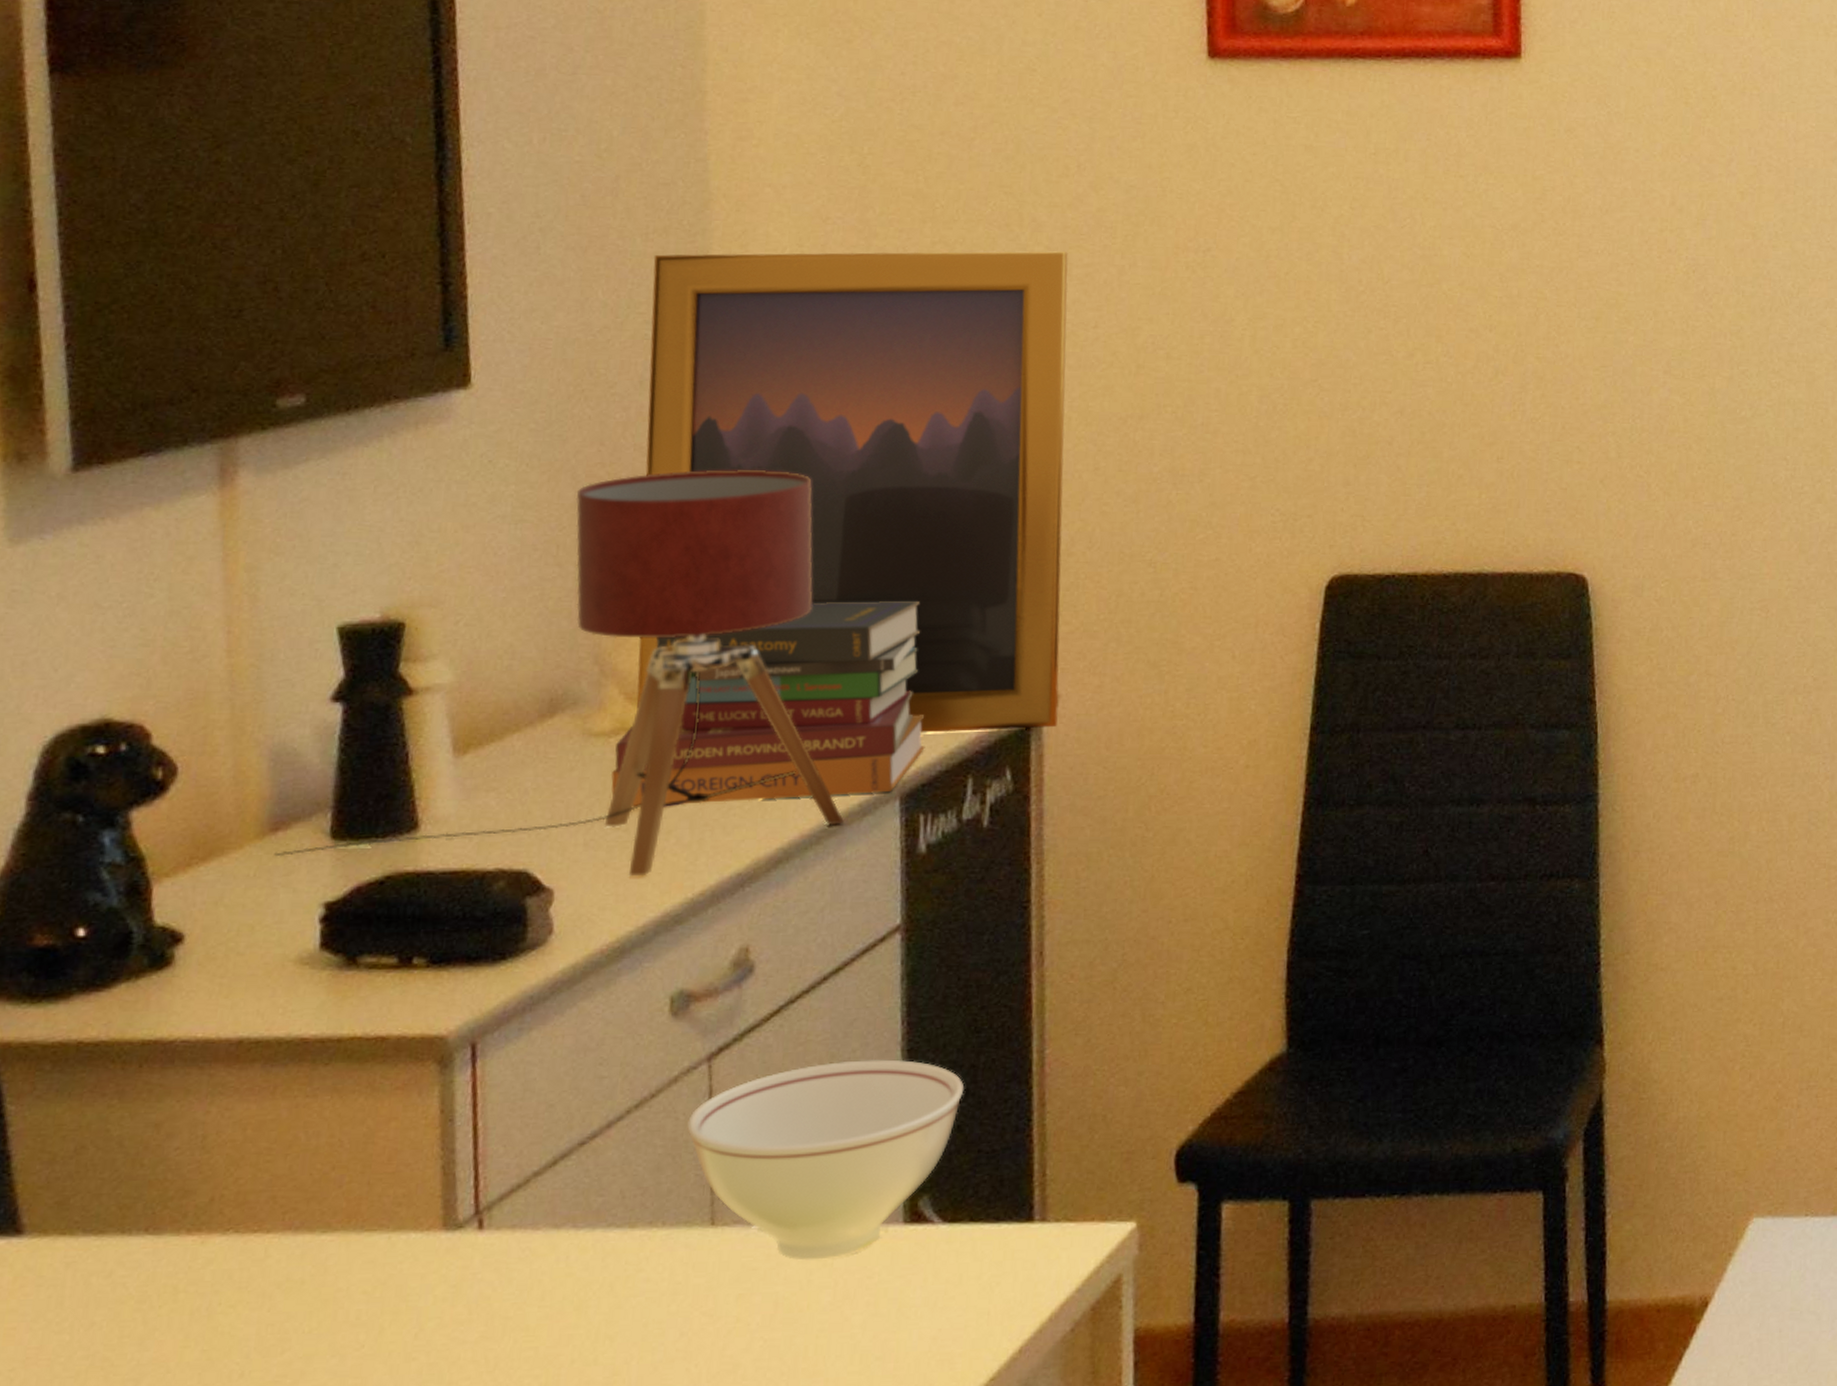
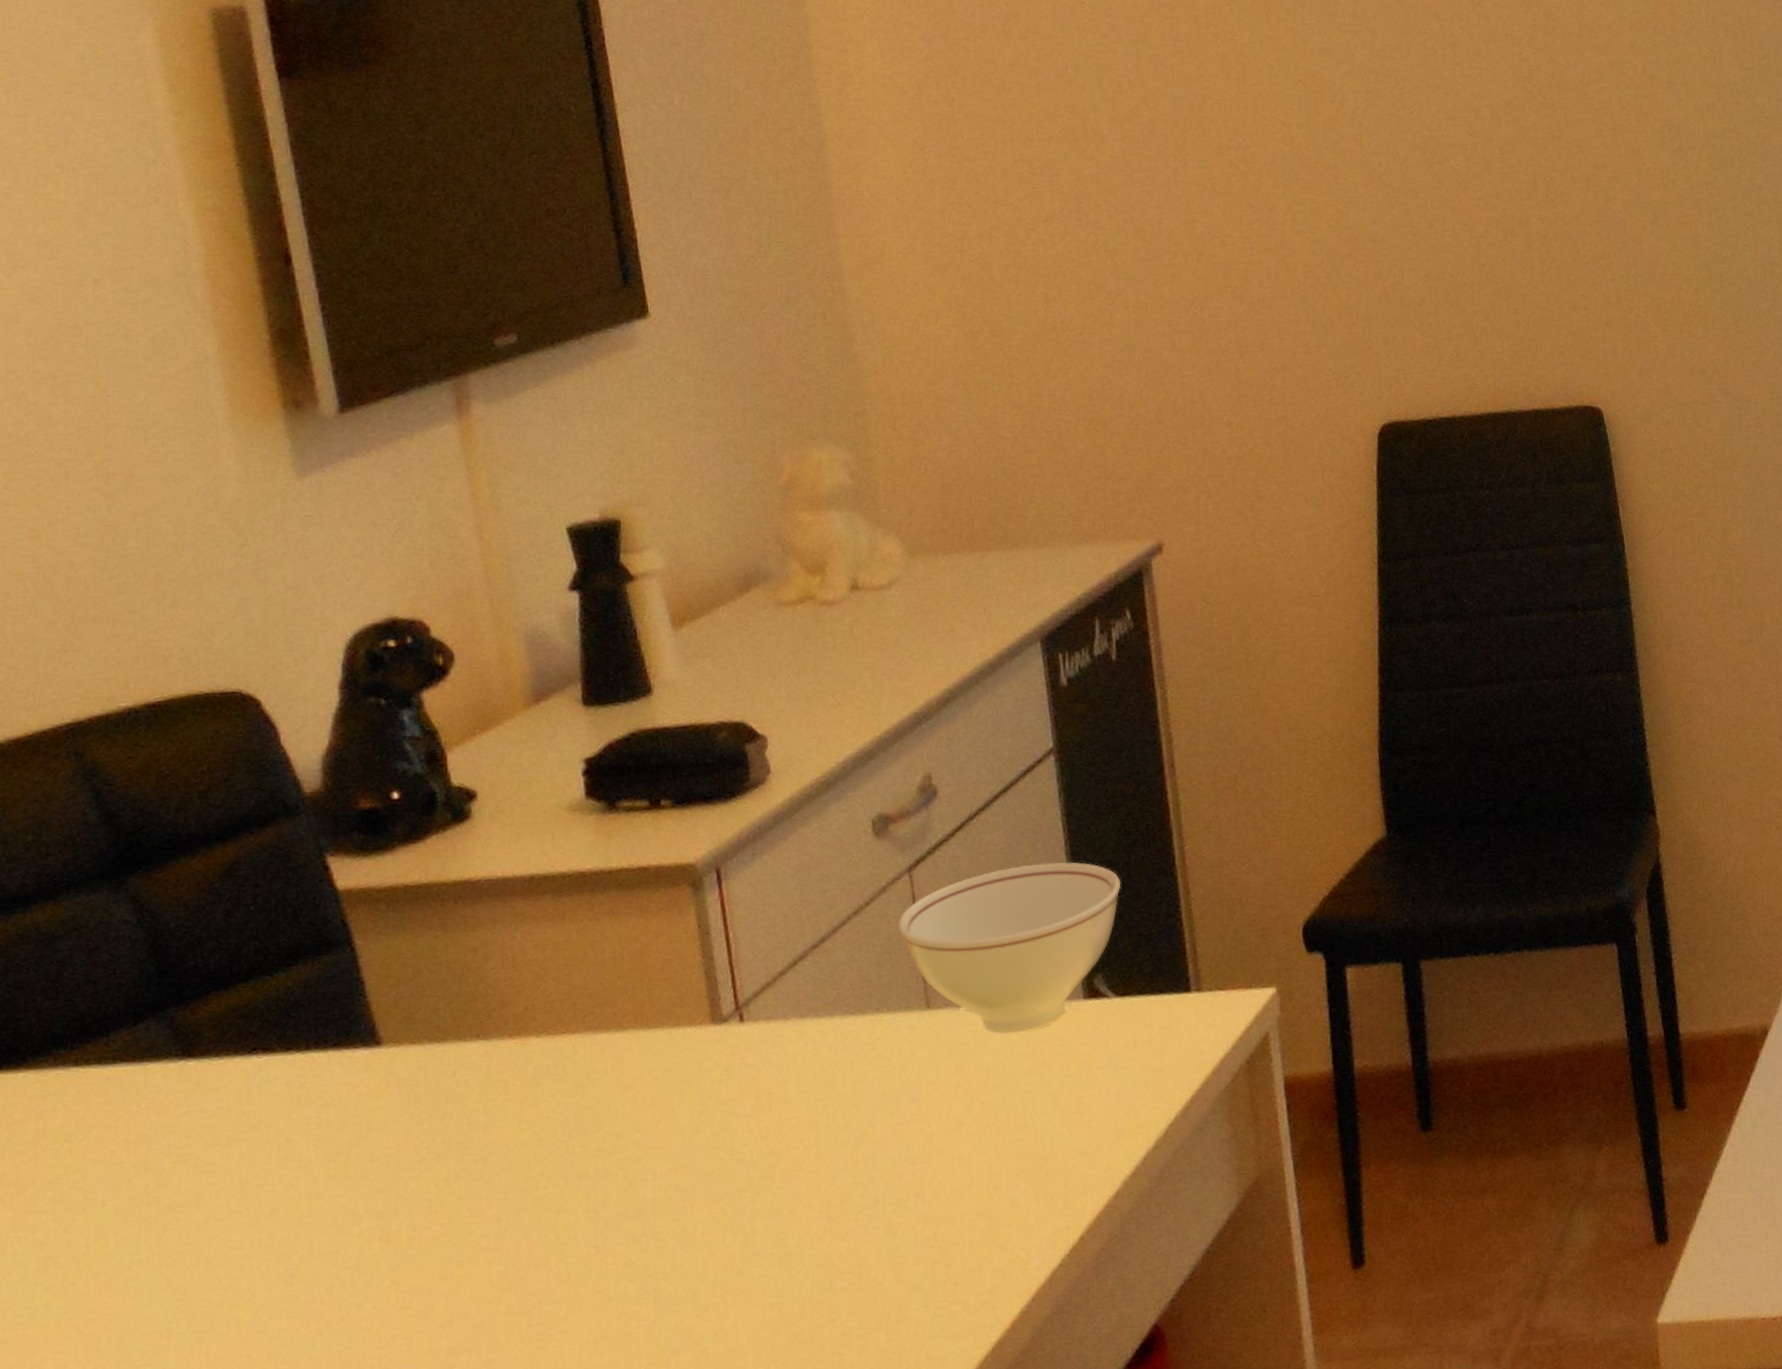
table lamp: present [274,470,844,877] -> none [539,368,997,724]
books: present [611,600,925,807] -> none [802,471,1057,663]
picture frame: present [636,251,1068,733] -> none [785,159,1164,584]

